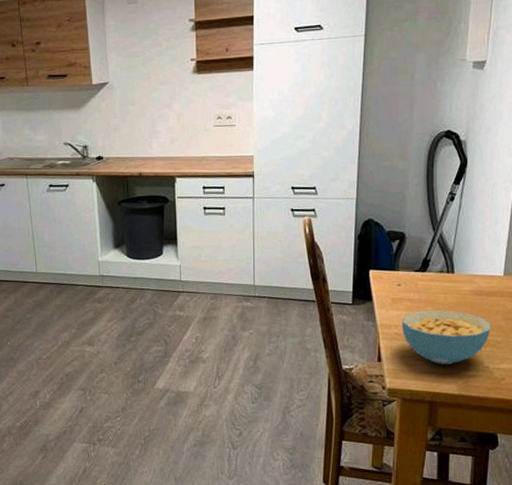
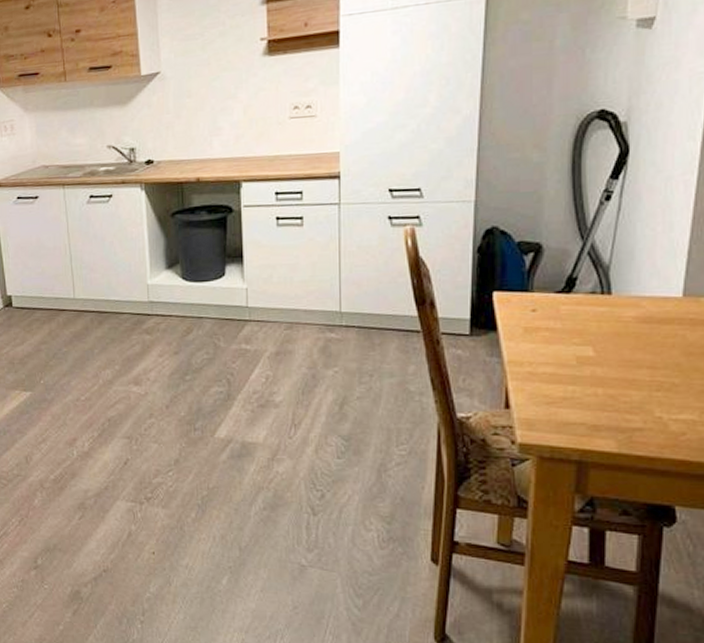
cereal bowl: present [401,309,492,365] -> none [537,341,666,414]

